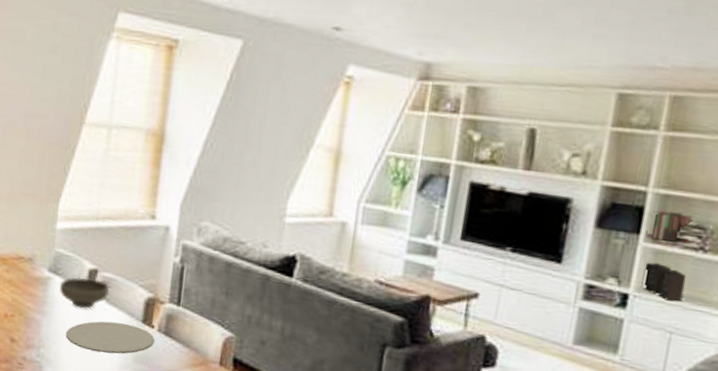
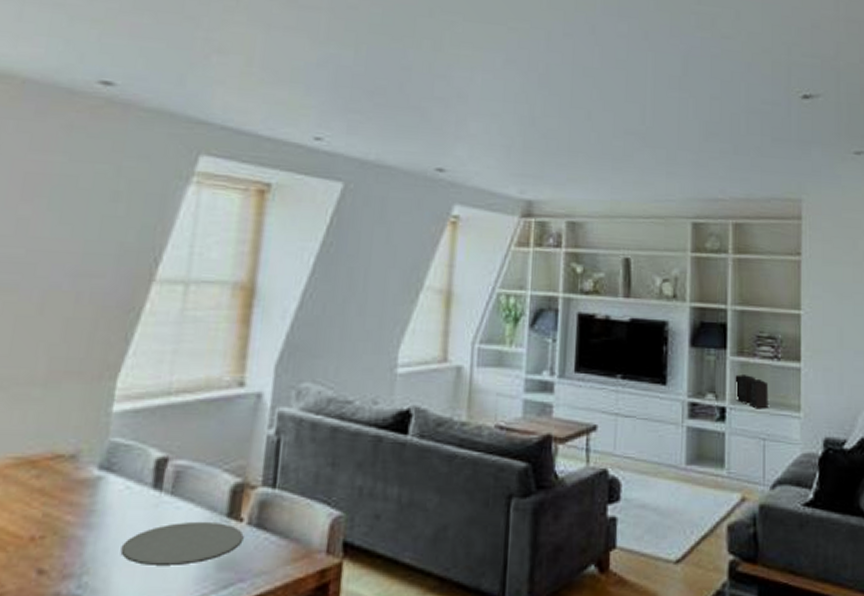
bowl: present [60,277,110,309] -> none [114,470,185,512]
books: present [645,211,694,245] -> none [731,325,769,355]

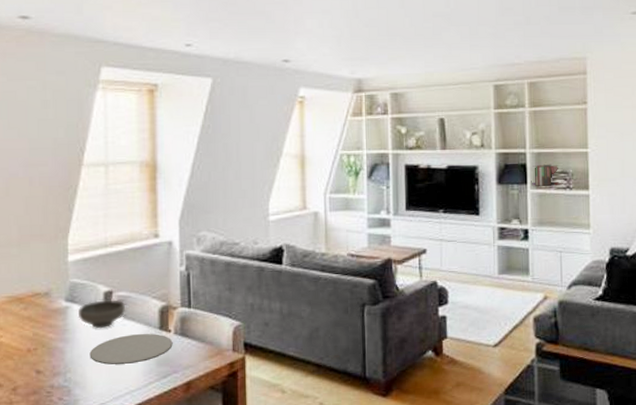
bowl: none [114,470,185,512] -> present [79,299,126,329]
books: none [731,325,769,355] -> present [531,164,562,187]
speaker: present [735,375,769,409] -> none [535,203,563,229]

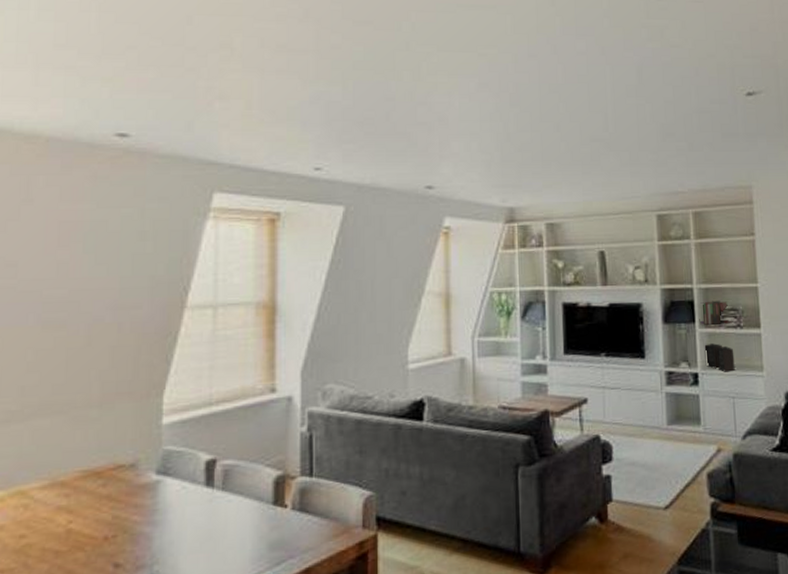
bowl: present [79,299,126,329] -> none [172,469,233,507]
placemat: present [89,333,173,364] -> none [184,510,289,552]
speaker: none [535,203,563,229] -> present [704,343,735,372]

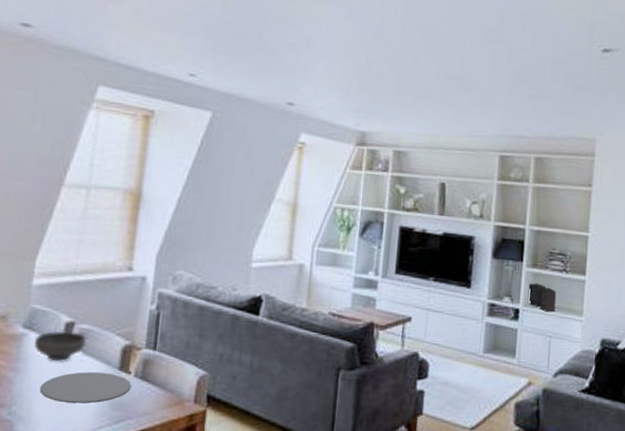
bowl: none [172,469,233,507] -> present [34,331,87,362]
placemat: none [184,510,289,552] -> present [40,371,132,403]
books: present [699,300,732,325] -> none [527,243,559,268]

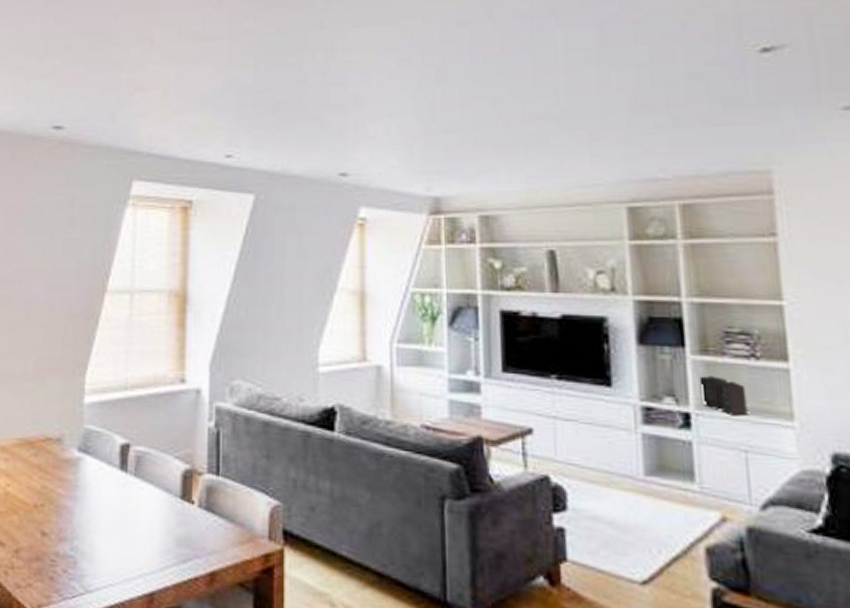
bowl: present [34,331,87,362] -> none [91,454,144,490]
placemat: present [40,371,132,403] -> none [100,501,196,538]

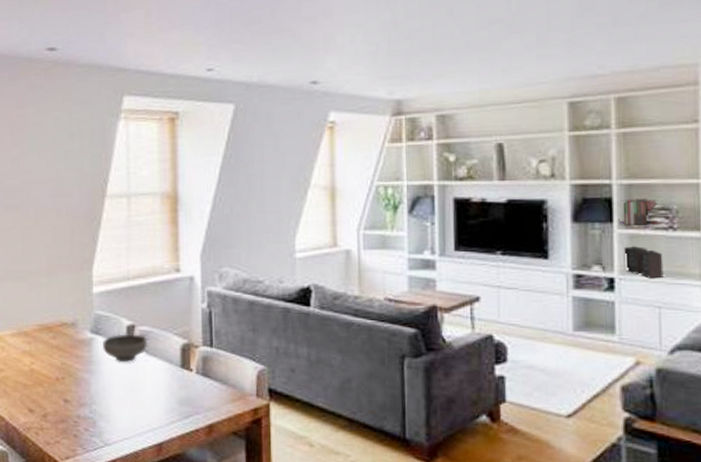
bowl: none [91,454,144,490] -> present [103,334,148,363]
books: none [691,320,743,354] -> present [618,198,662,226]

